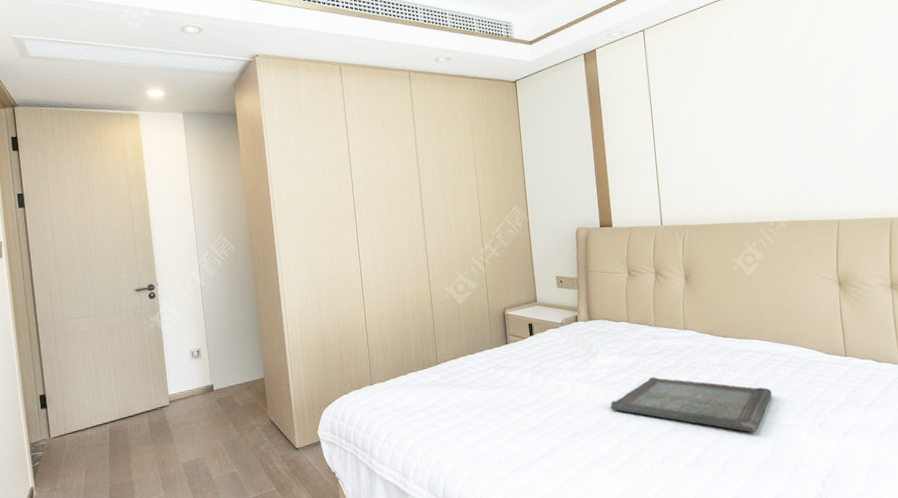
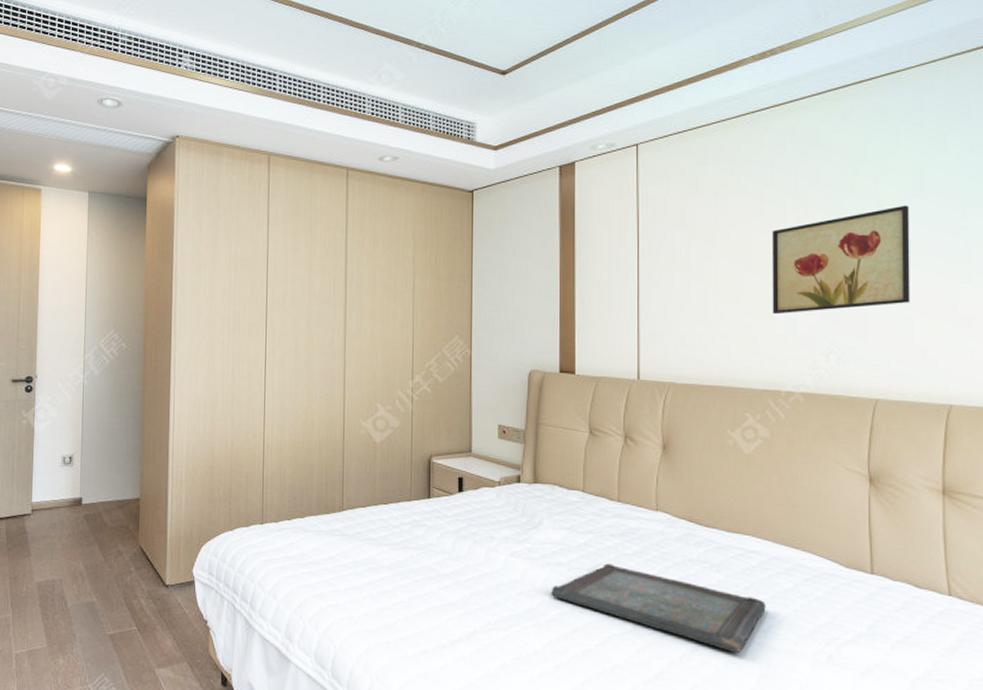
wall art: none [752,62,858,161] -> present [772,205,910,315]

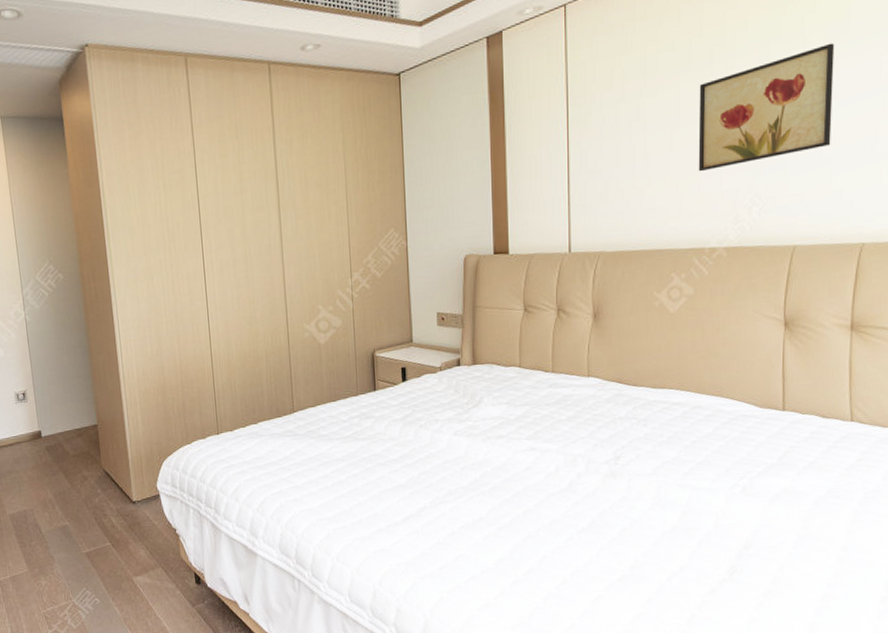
serving tray: present [551,563,766,654] -> none [492,430,688,497]

